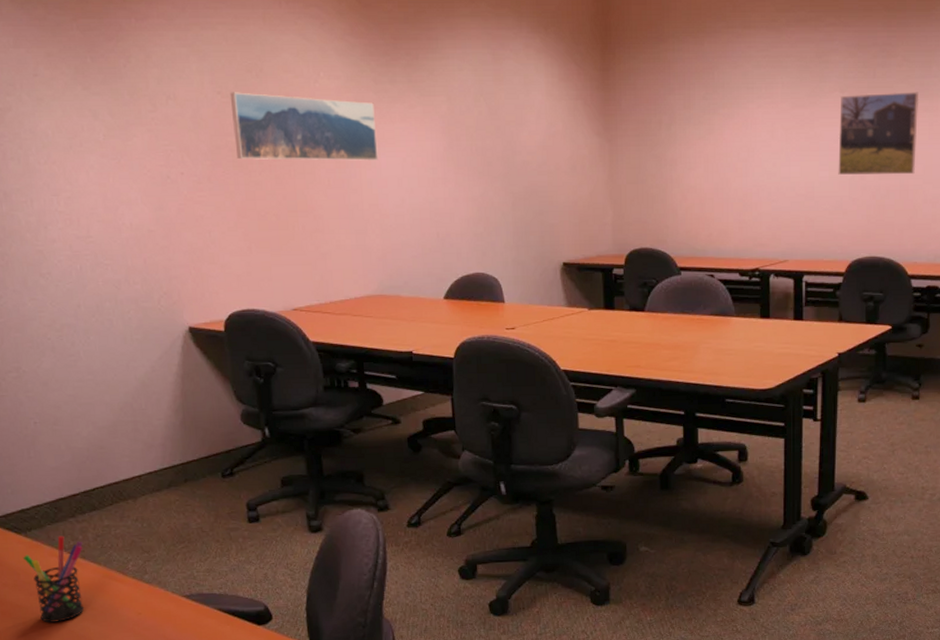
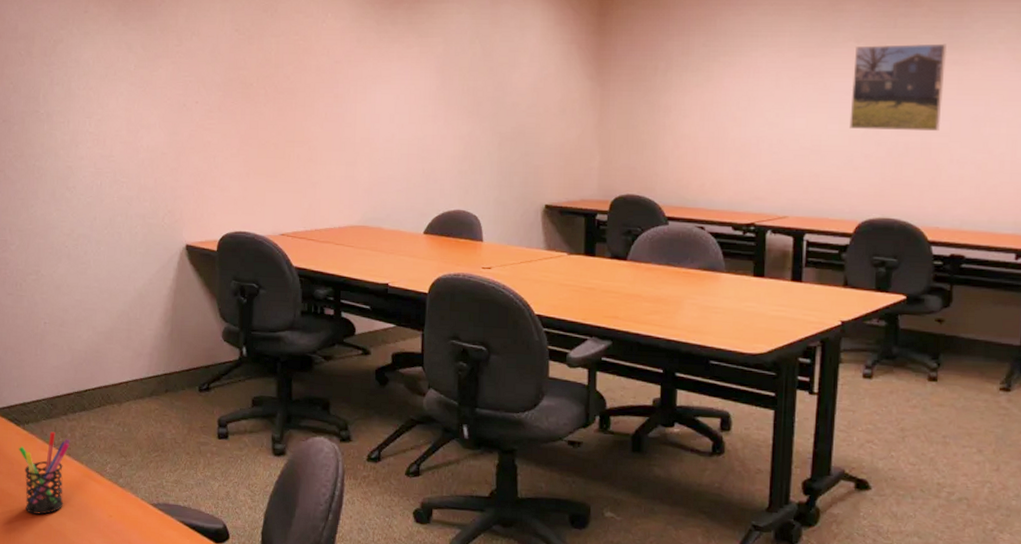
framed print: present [229,92,379,161] -> none [245,30,375,97]

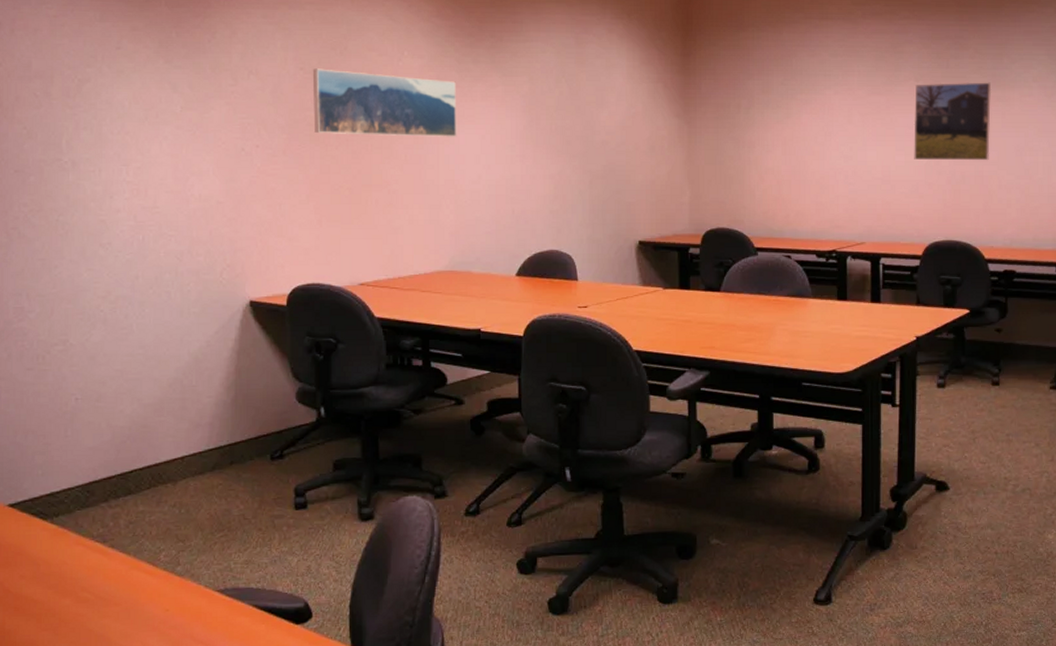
pen holder: present [18,431,70,515] -> none [45,522,113,620]
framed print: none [245,30,375,97] -> present [312,68,457,137]

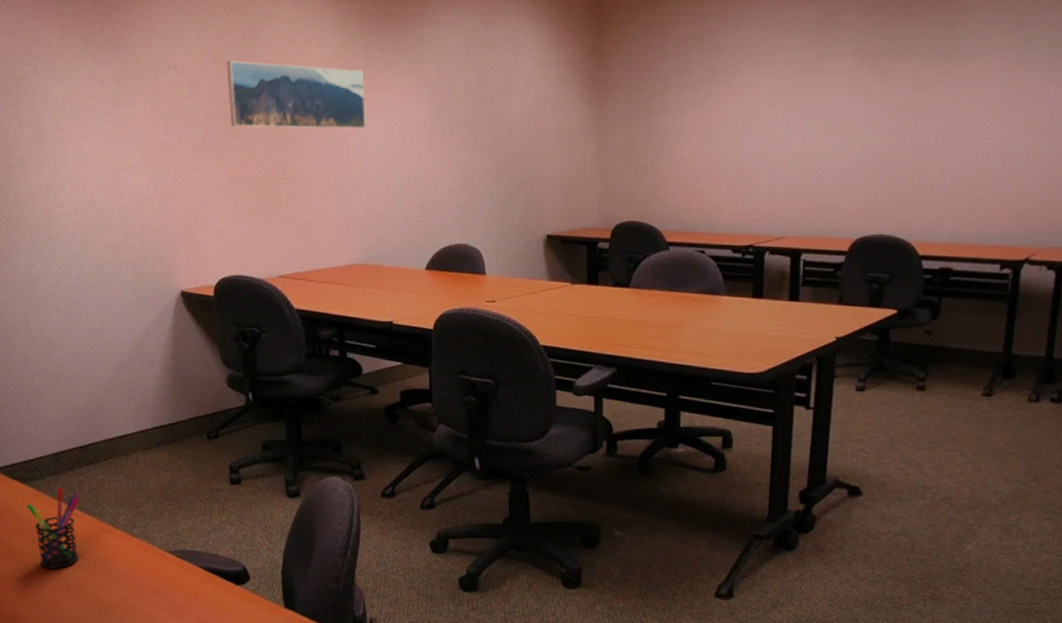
pen holder: none [45,522,113,620] -> present [26,487,80,569]
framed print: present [914,82,992,161] -> none [845,55,941,146]

